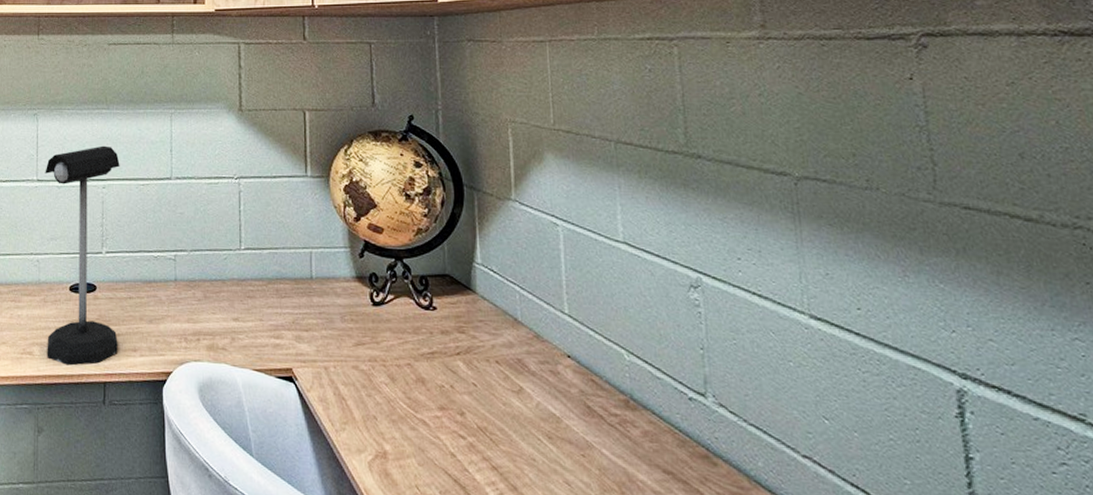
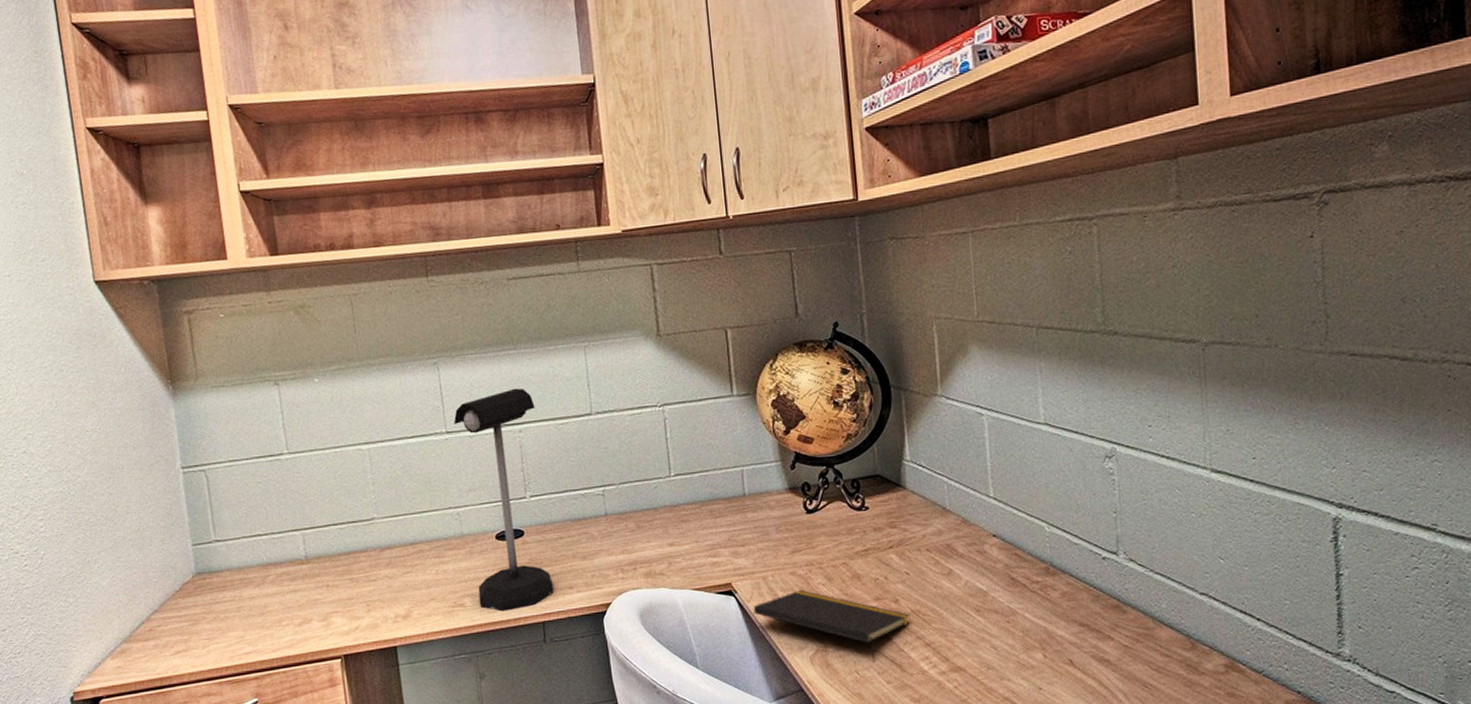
notepad: none [312,386,477,479] -> present [753,589,910,662]

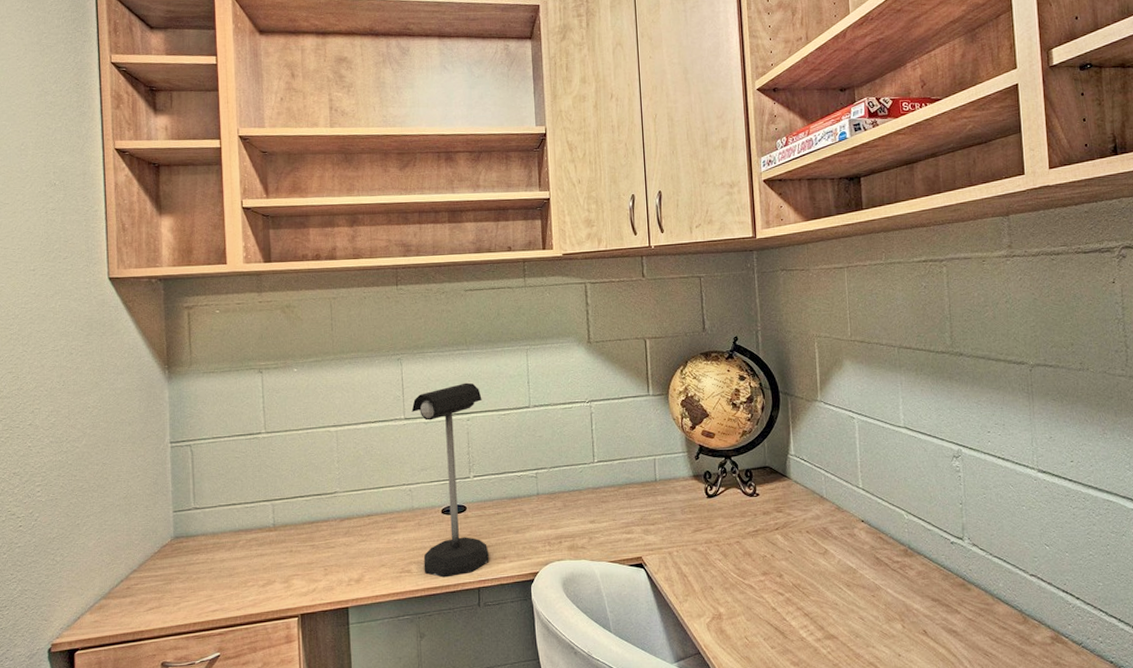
notepad: present [753,589,910,662] -> none [660,564,792,629]

